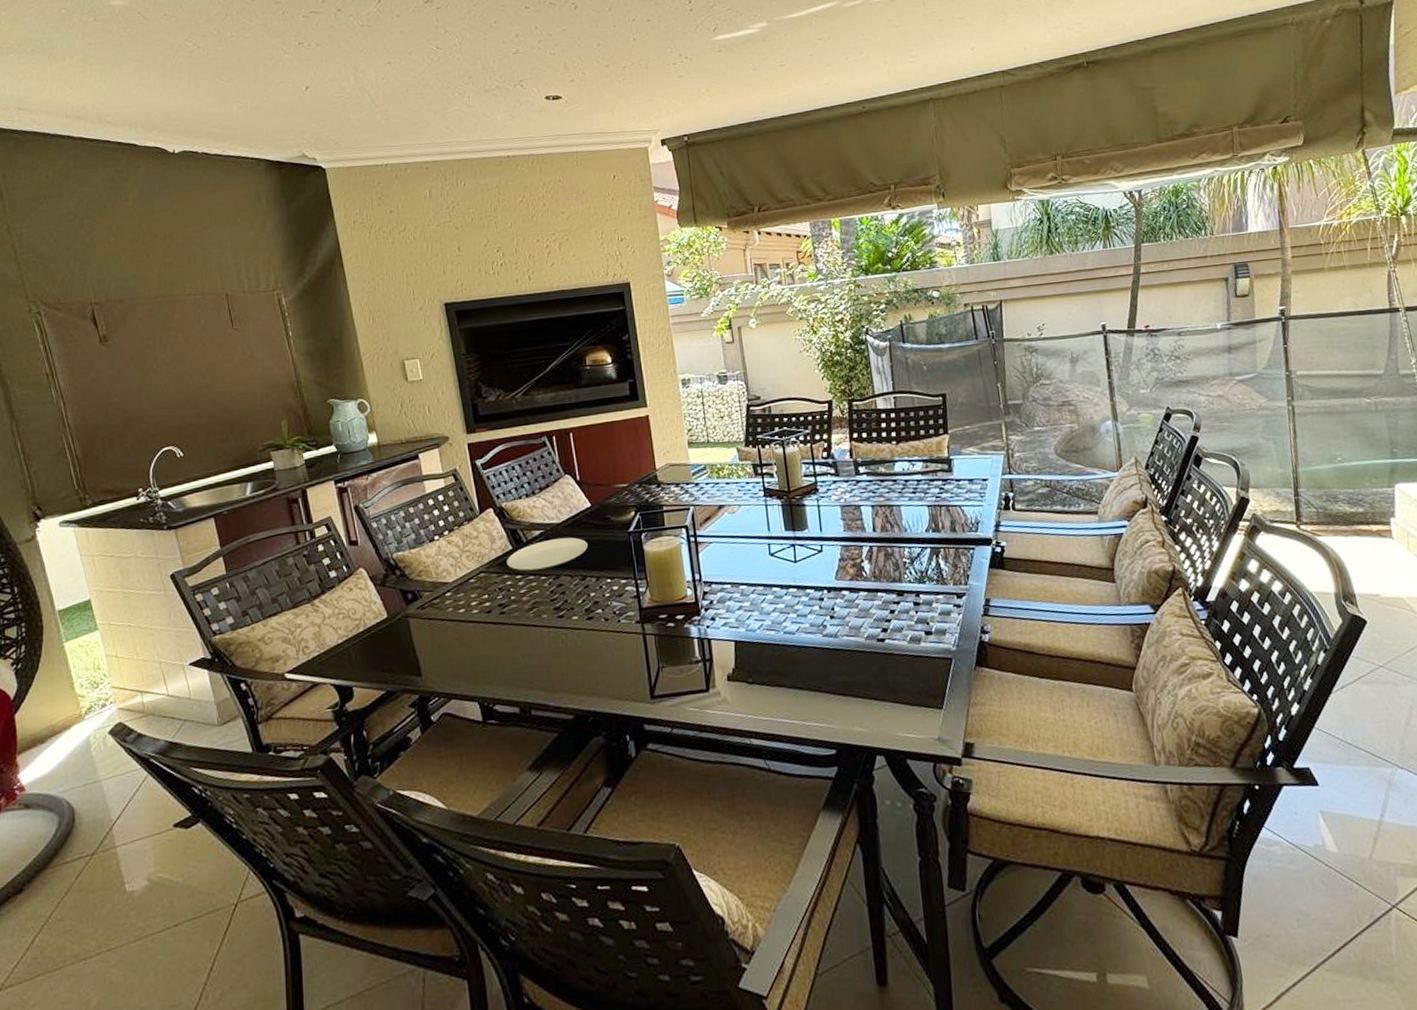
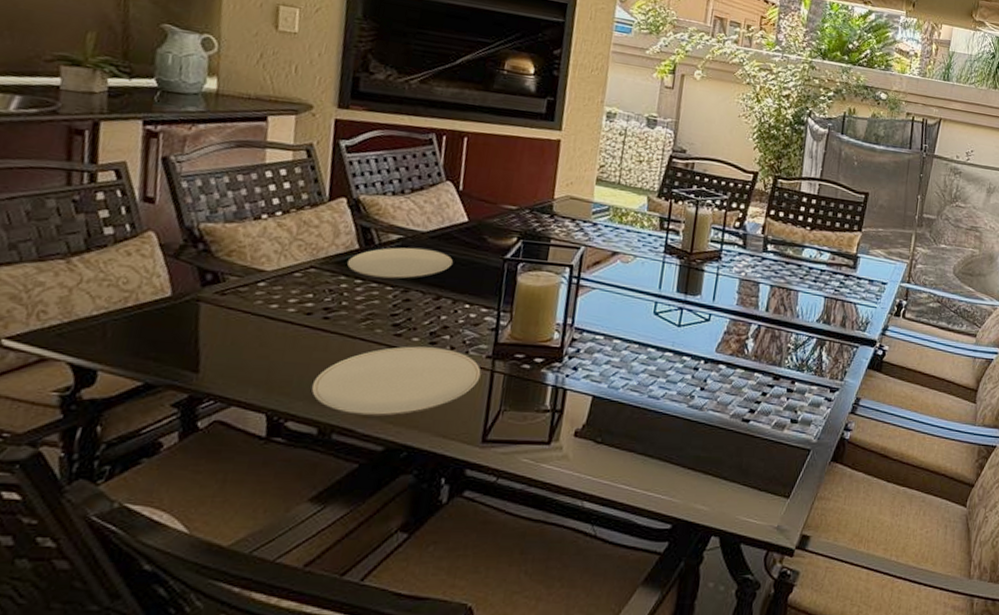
plate: none [505,621,635,692] -> present [311,346,481,417]

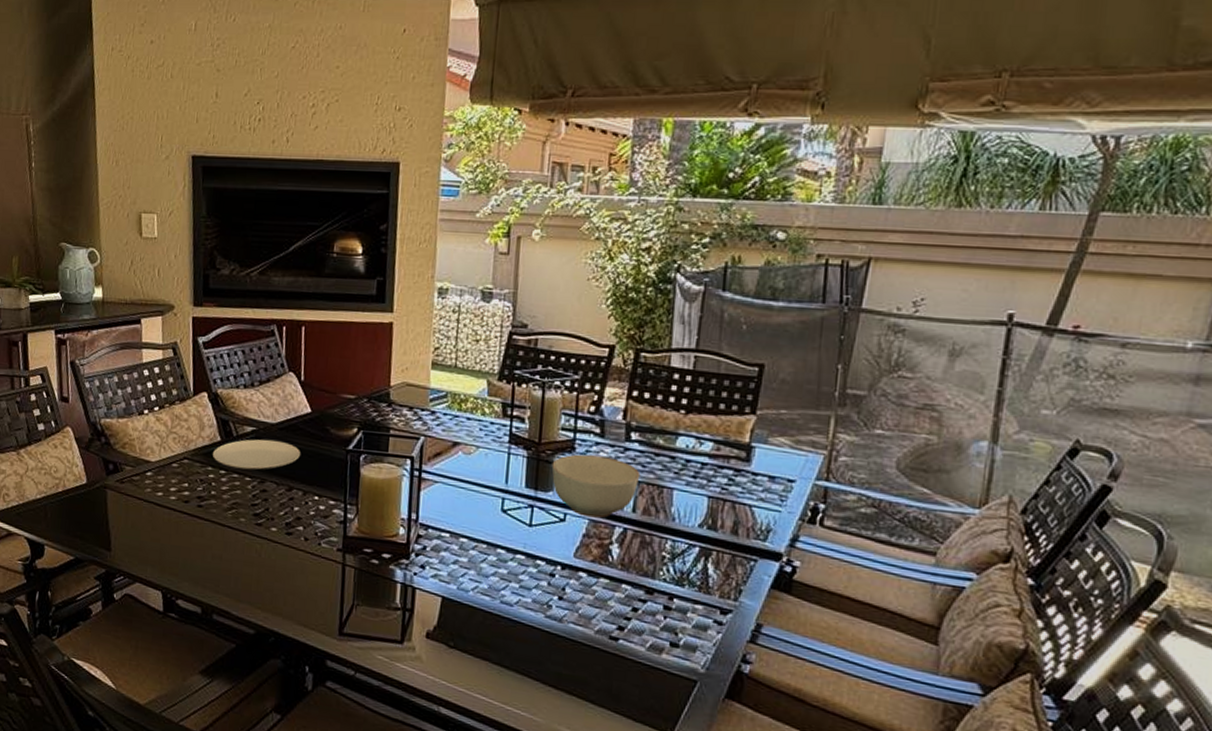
plate: present [311,346,481,417] -> none [193,535,334,602]
bowl: none [700,263,774,318] -> present [551,454,641,519]

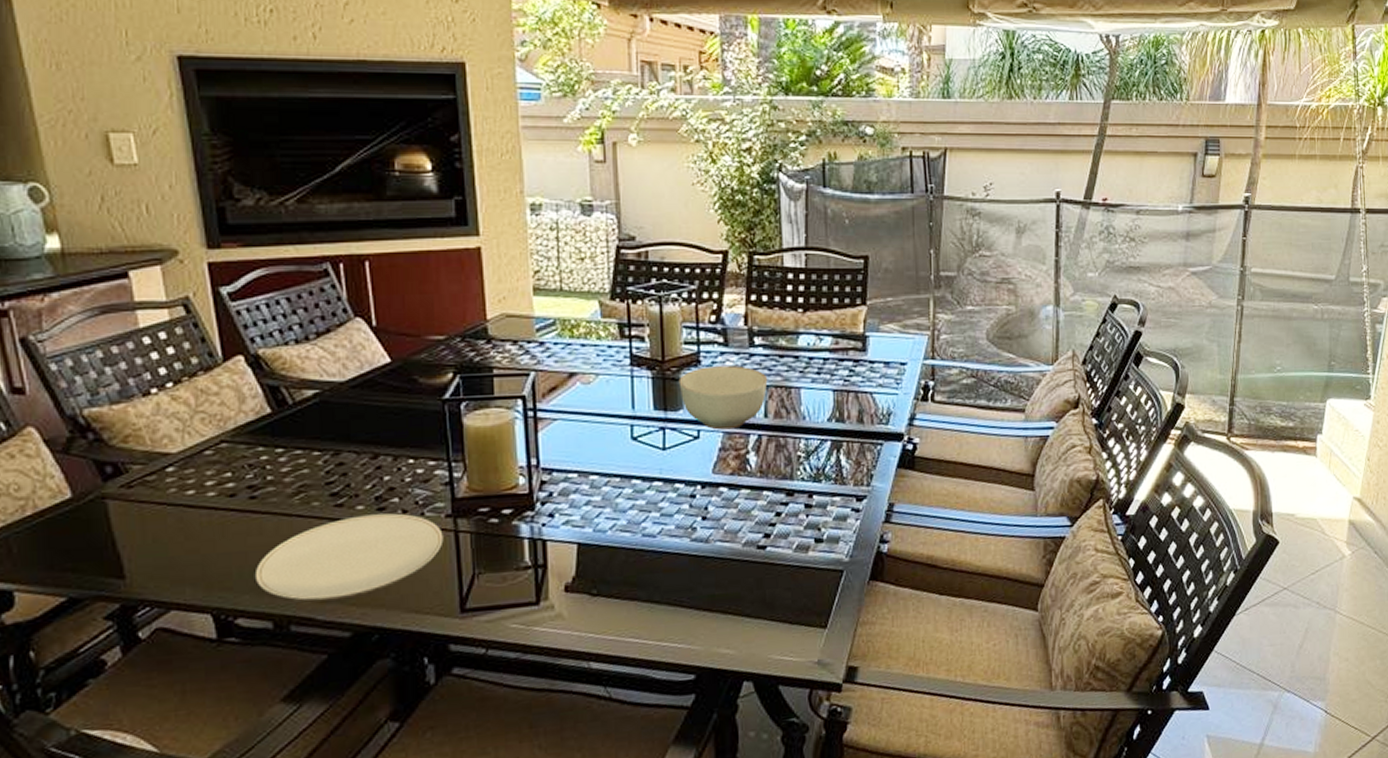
plate: none [193,535,334,602] -> present [254,513,444,602]
plate: present [213,439,300,470] -> none [262,401,383,444]

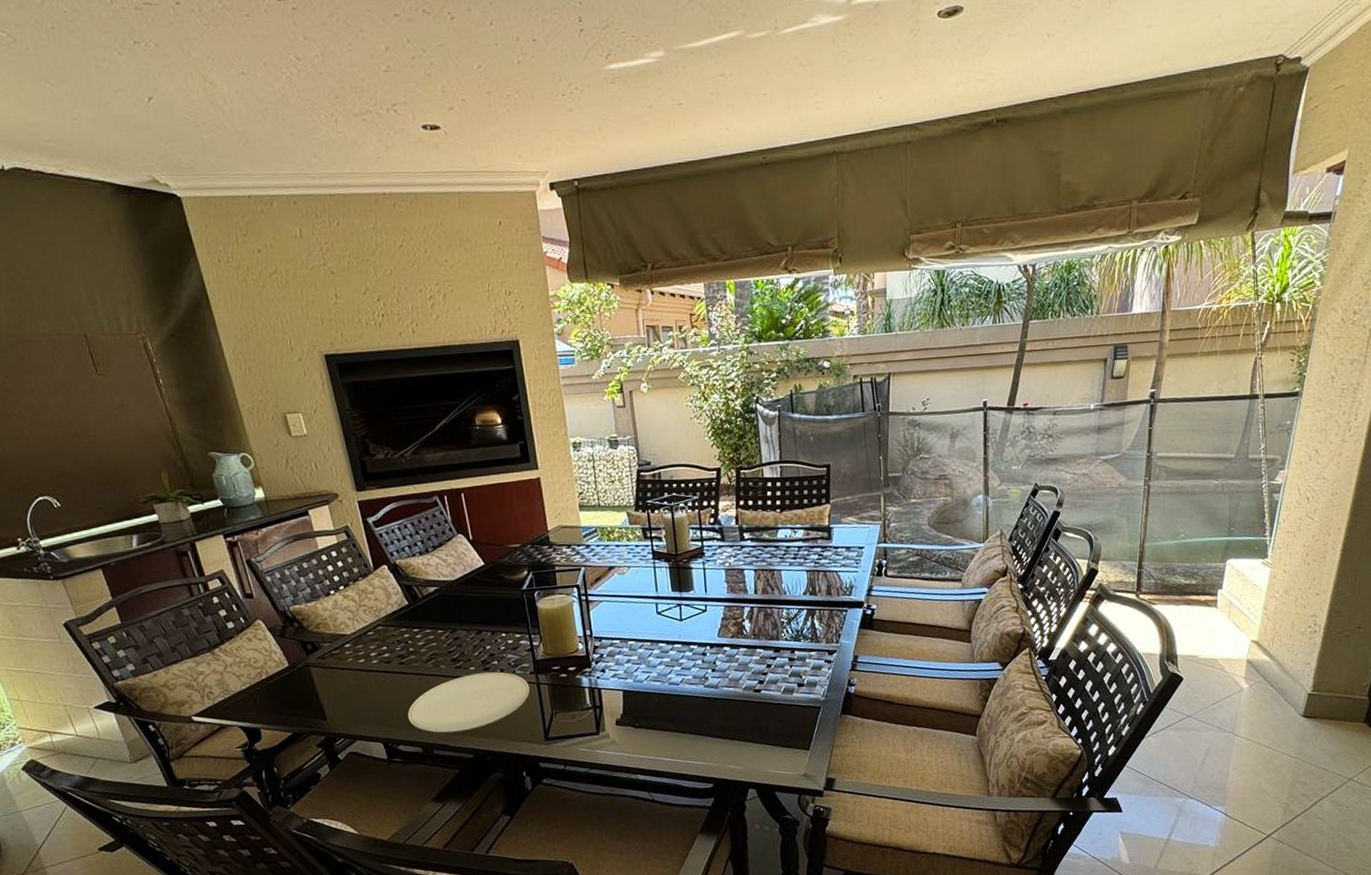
bowl: present [678,365,768,430] -> none [689,555,756,605]

